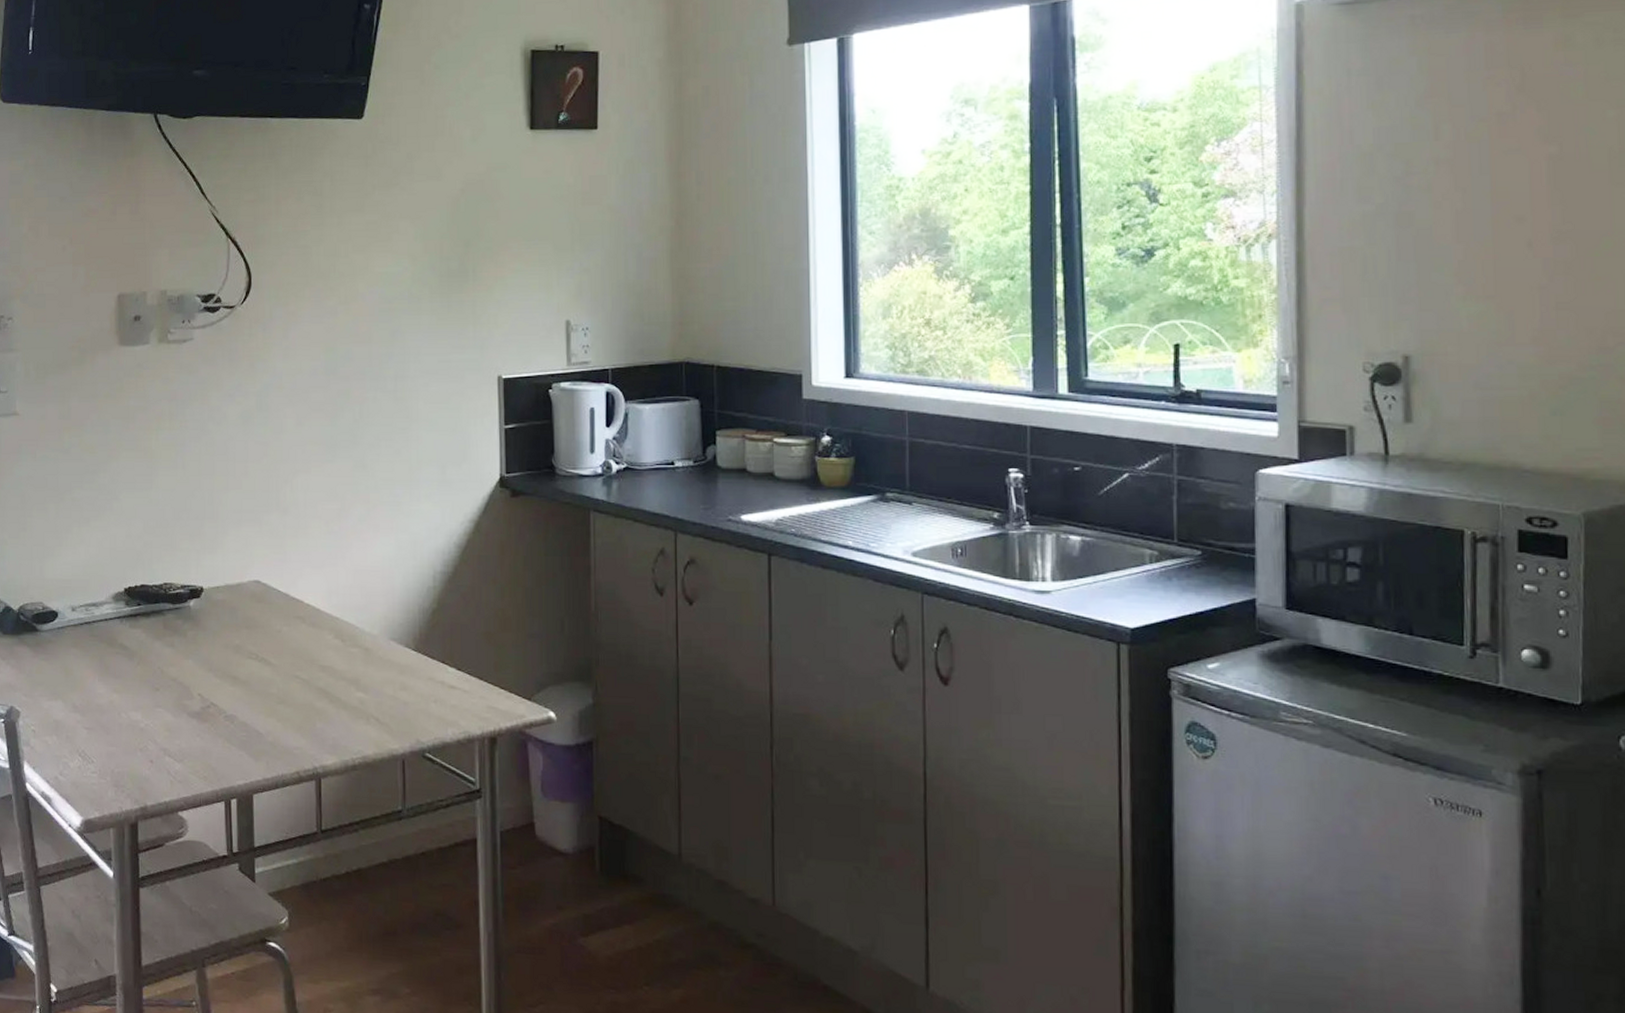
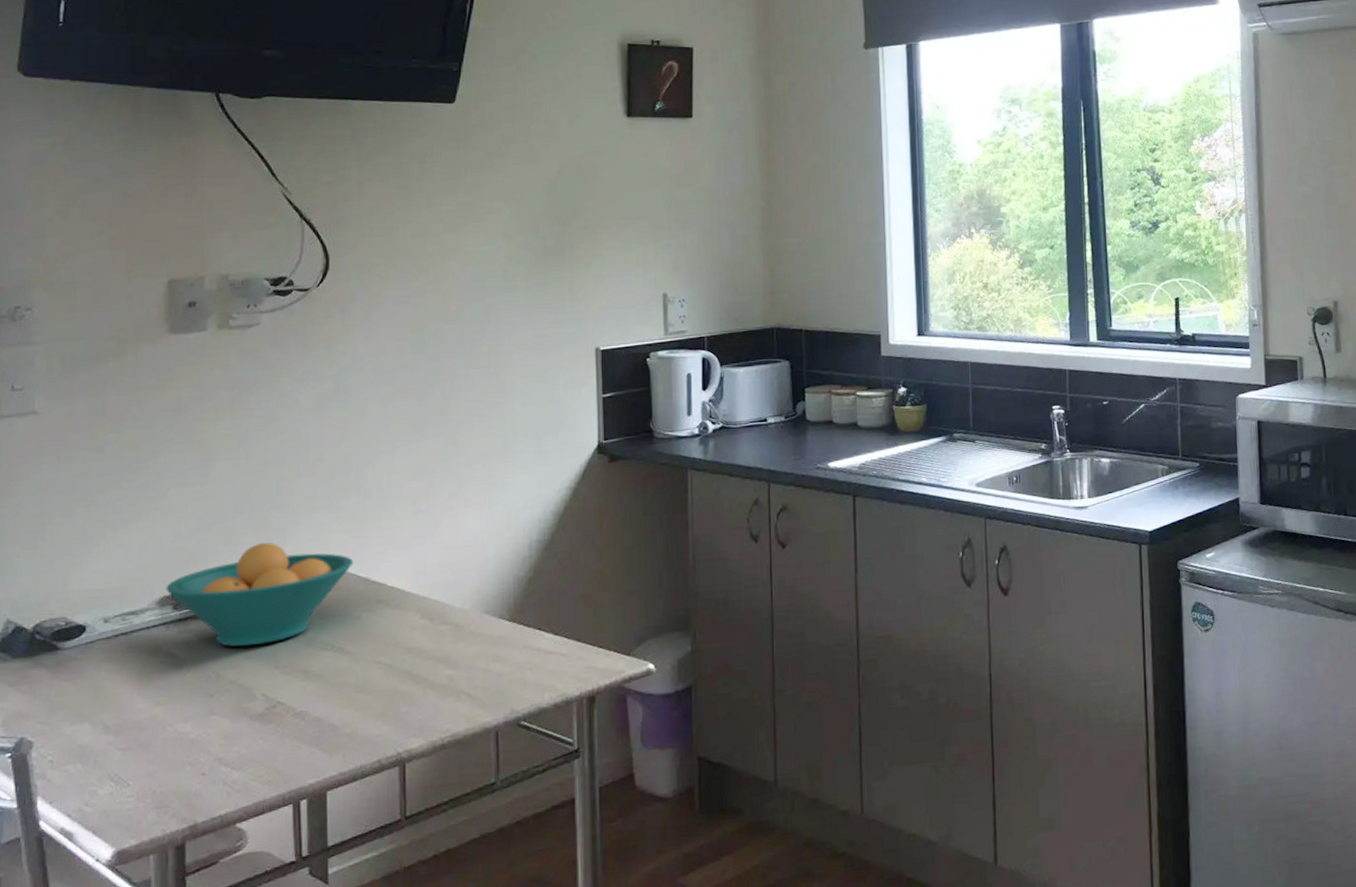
fruit bowl: none [119,550,275,647] -> present [166,543,354,647]

